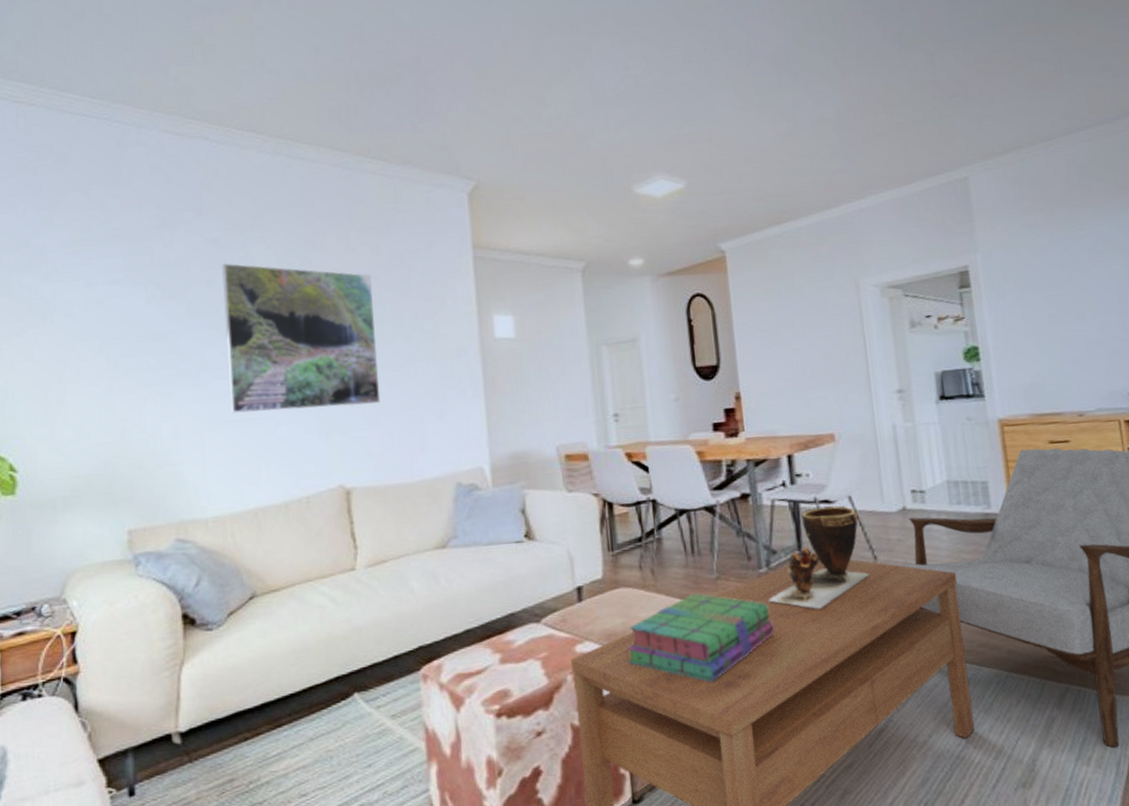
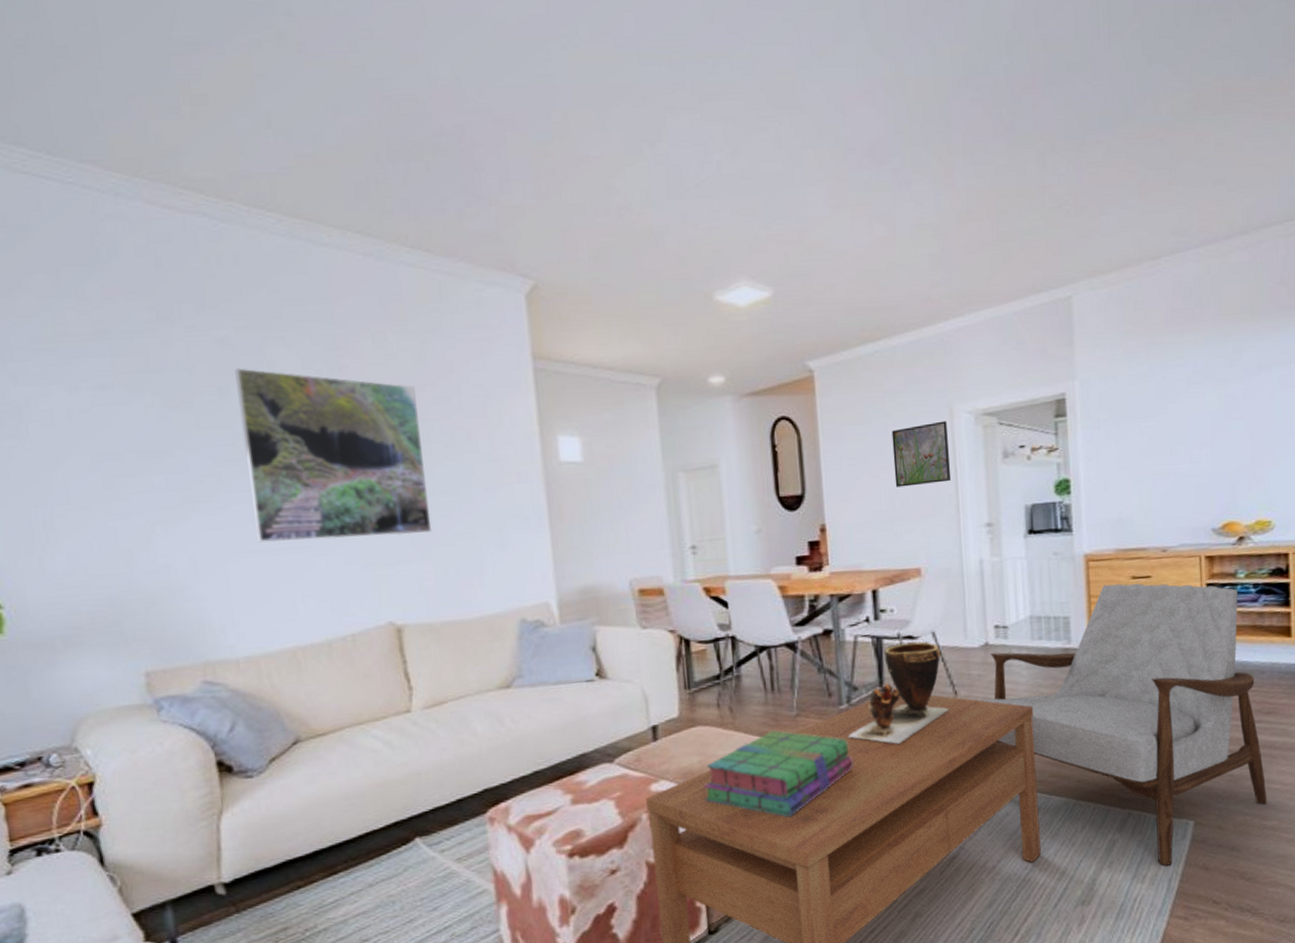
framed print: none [800,294,861,357] -> present [891,421,952,487]

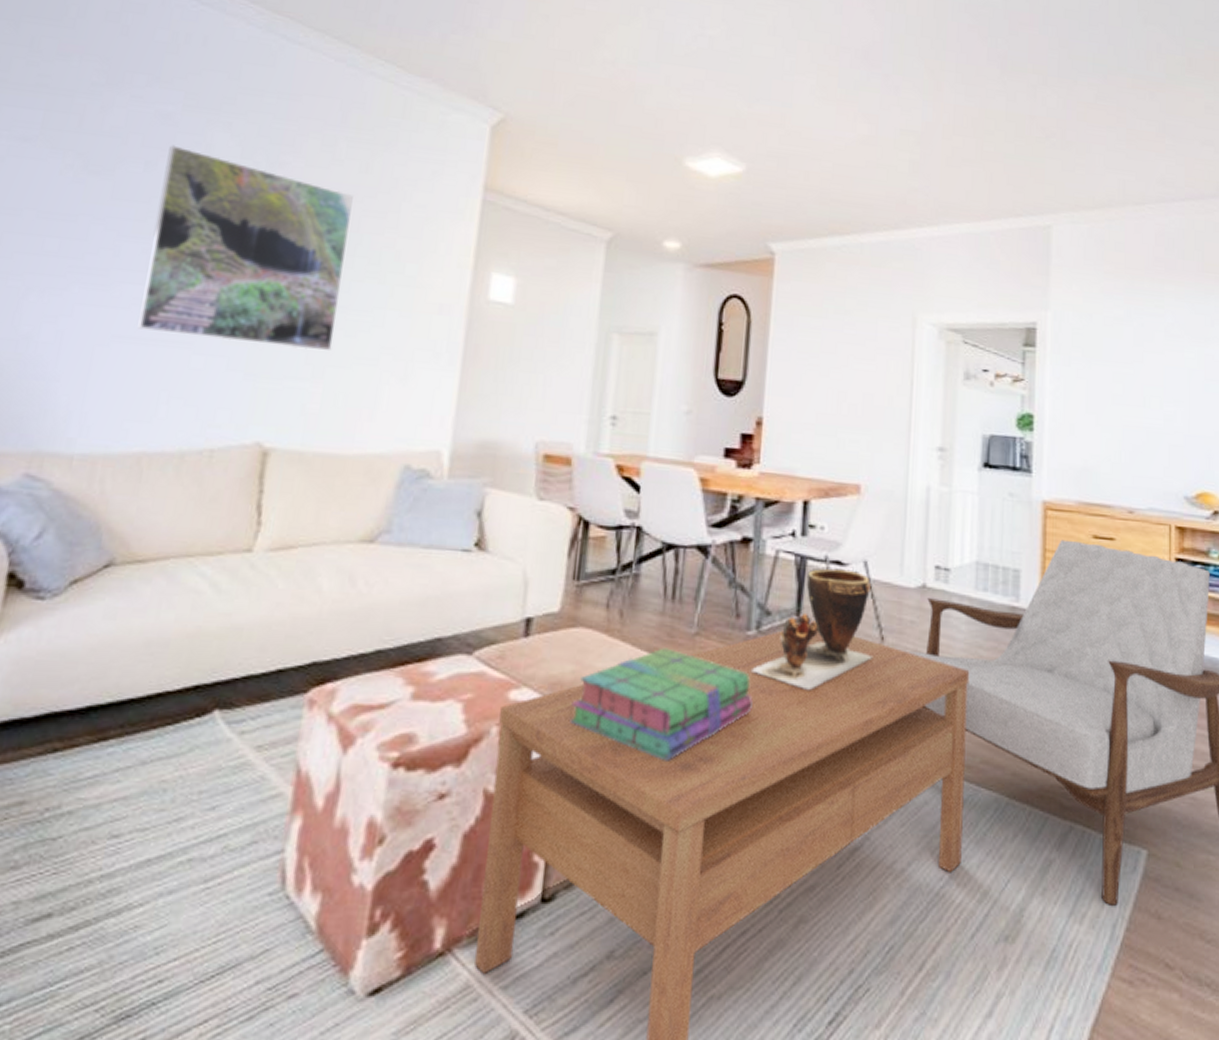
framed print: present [891,421,952,487] -> none [845,328,908,395]

